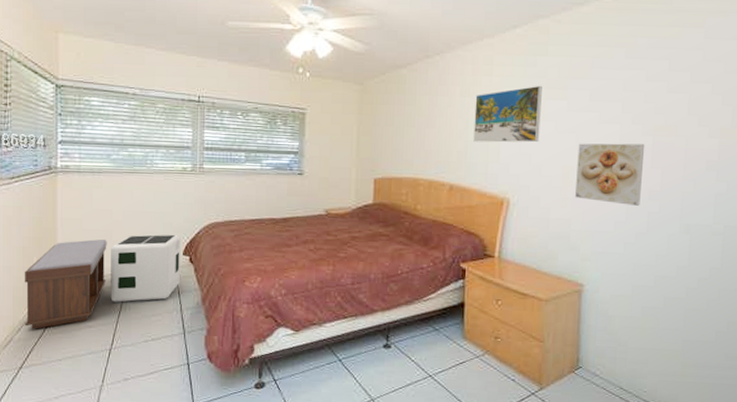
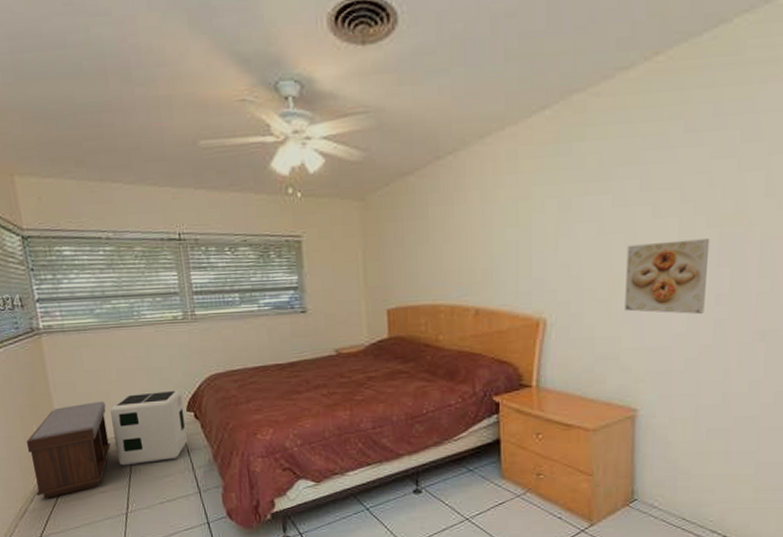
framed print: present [473,85,542,143] -> none [499,178,580,256]

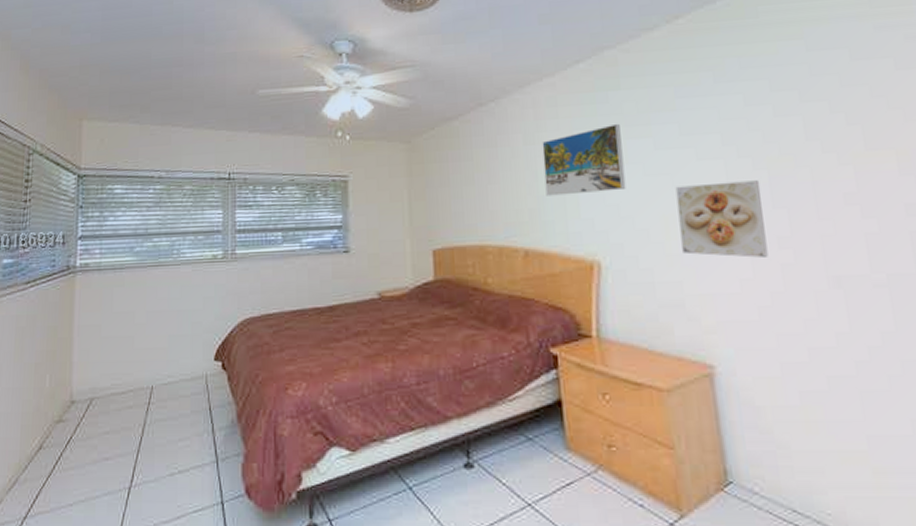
bench: present [26,401,112,499] -> none [33,347,128,466]
air purifier: present [110,390,188,466] -> none [131,335,211,425]
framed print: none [499,178,580,256] -> present [542,123,626,196]

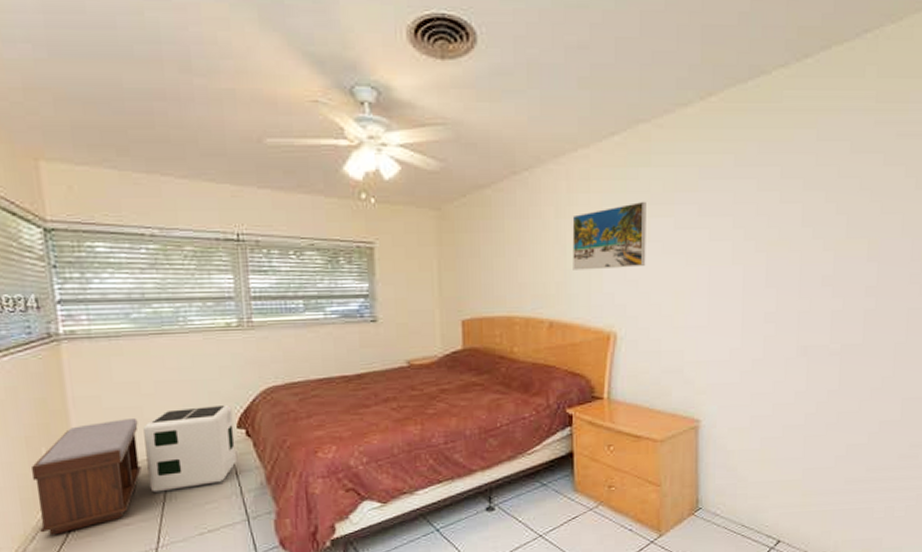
bench: none [33,347,128,466] -> present [32,417,143,536]
air purifier: none [131,335,211,425] -> present [143,404,237,492]
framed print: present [675,180,768,258] -> none [687,262,759,330]

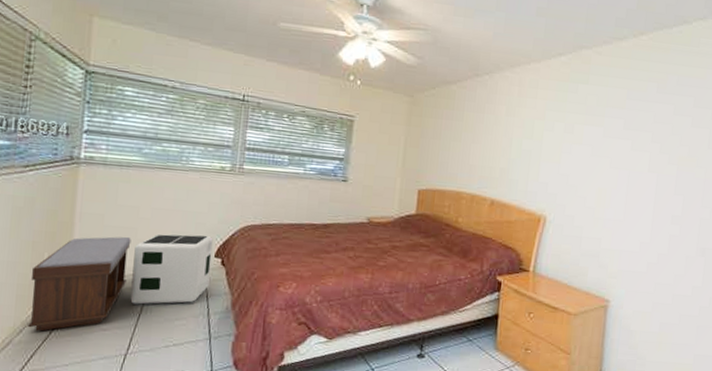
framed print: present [572,201,646,270] -> none [516,111,582,165]

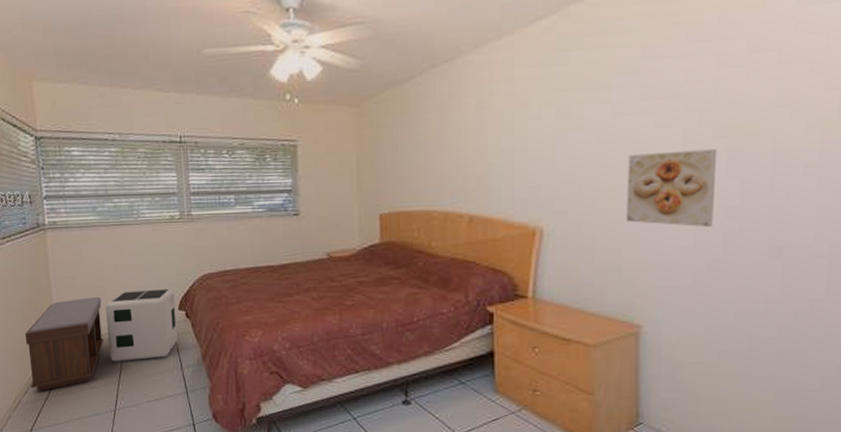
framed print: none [606,167,670,229] -> present [627,149,718,227]

